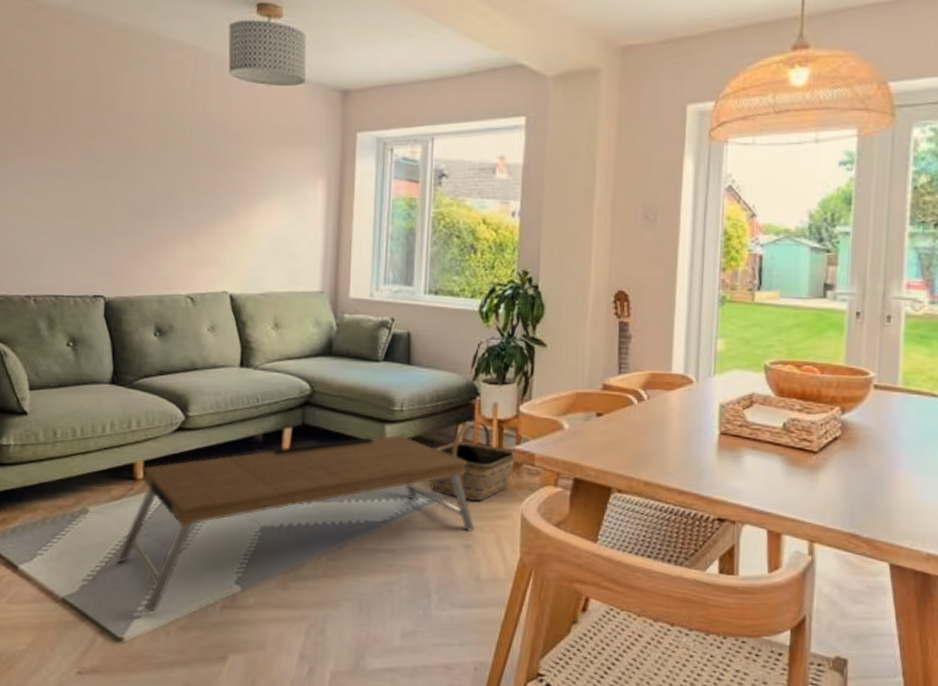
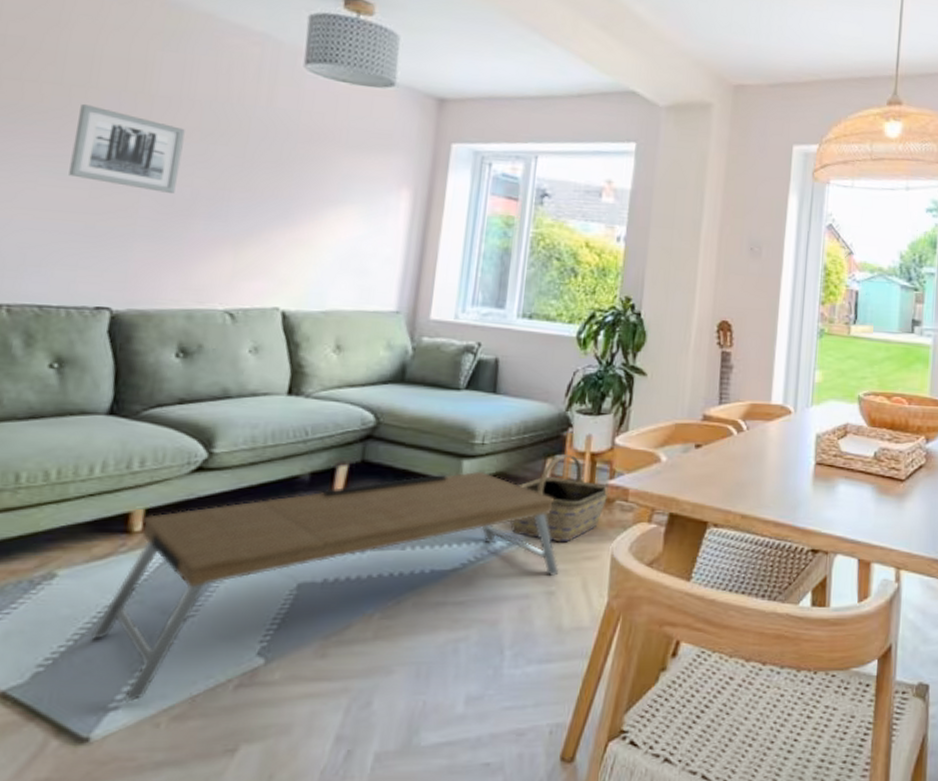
wall art: none [64,125,143,196] -> present [69,104,185,193]

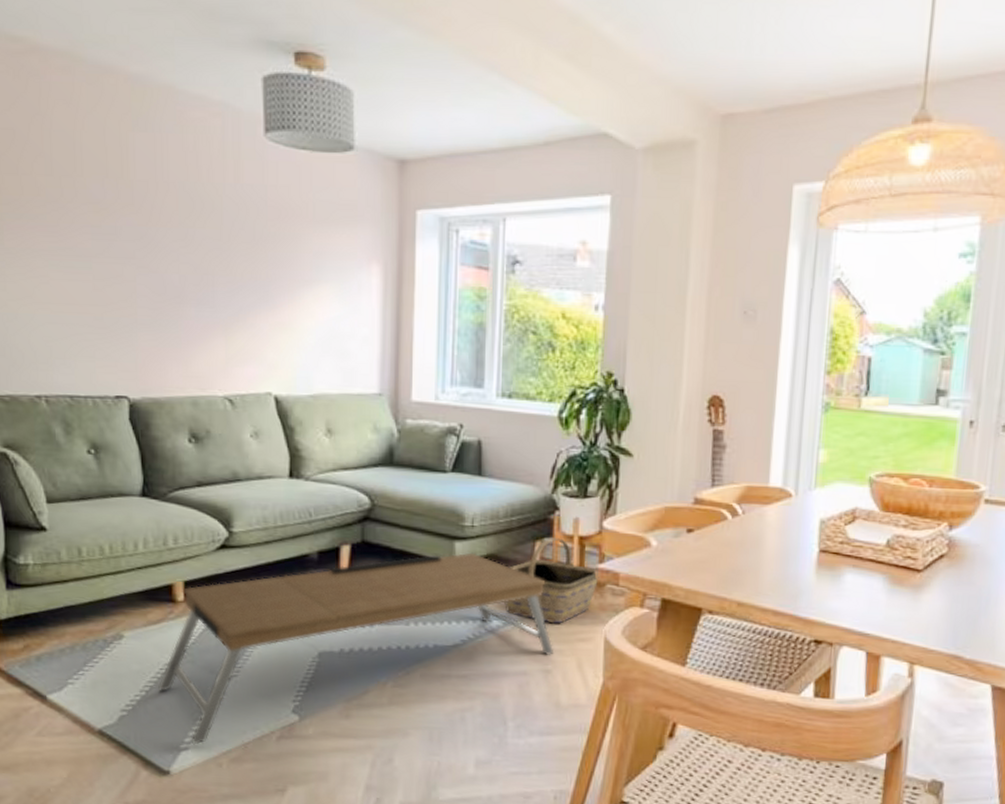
wall art: present [69,104,185,193] -> none [71,195,166,281]

